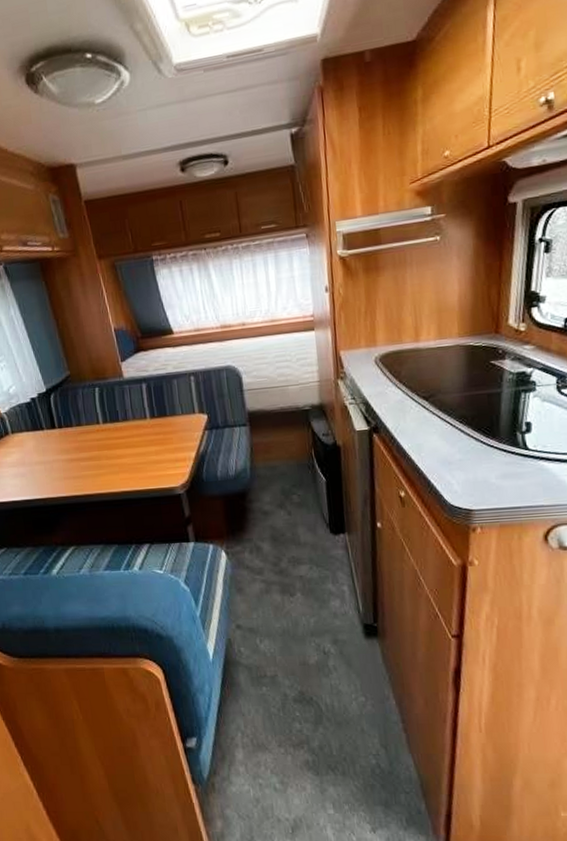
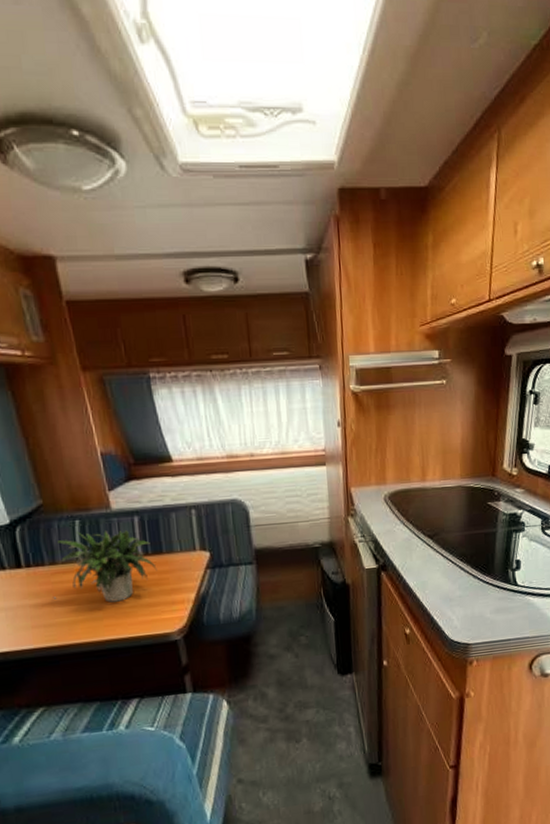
potted plant: none [79,396,162,459] -> present [53,530,157,602]

